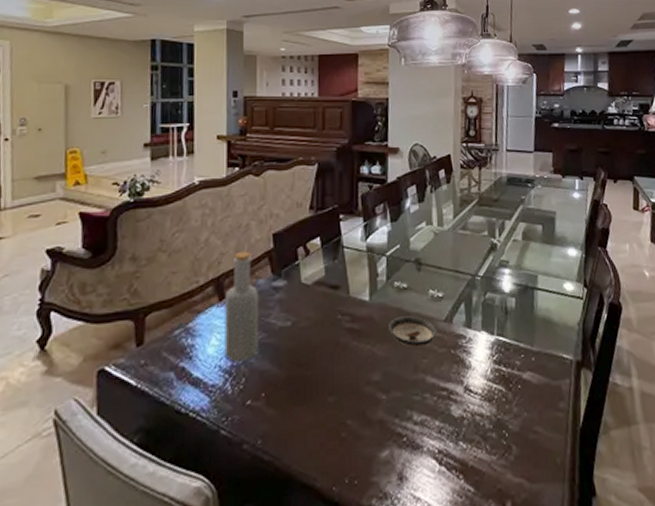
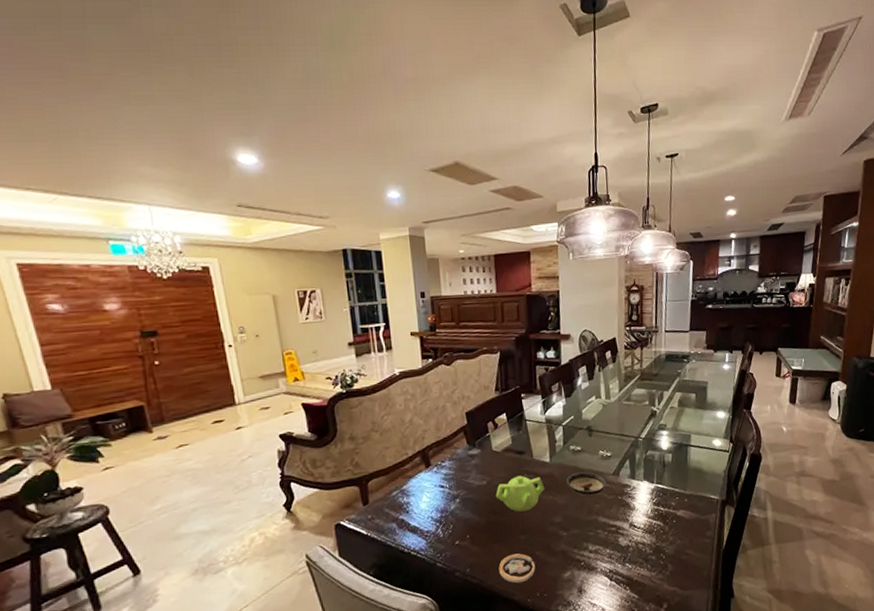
bottle: present [224,251,259,362] -> none [431,427,461,514]
coaster: none [299,421,345,464] -> present [499,553,535,583]
teapot: none [301,316,362,365] -> present [495,475,545,512]

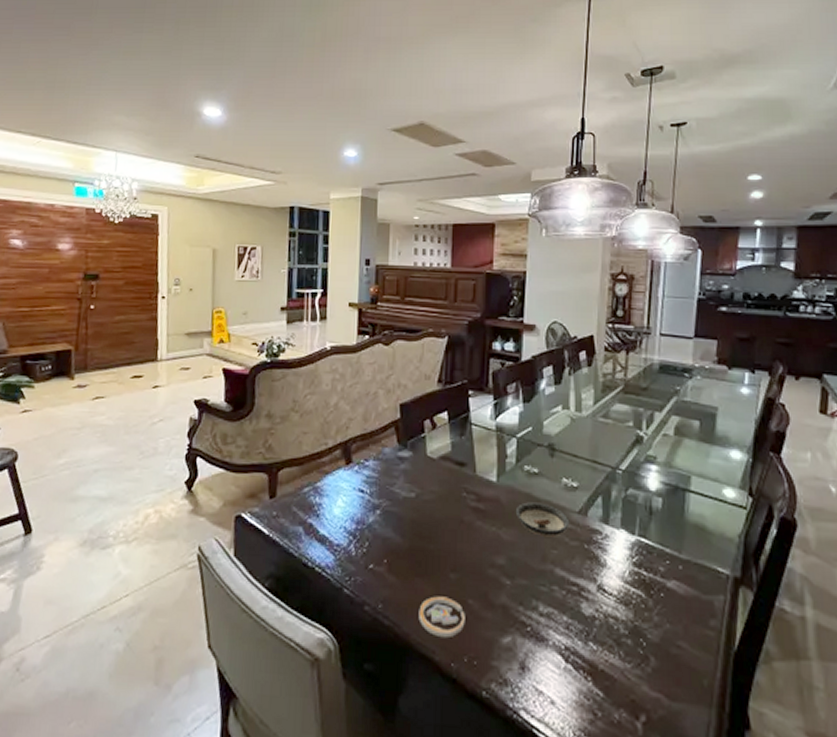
teapot: present [495,475,545,512] -> none [424,493,488,542]

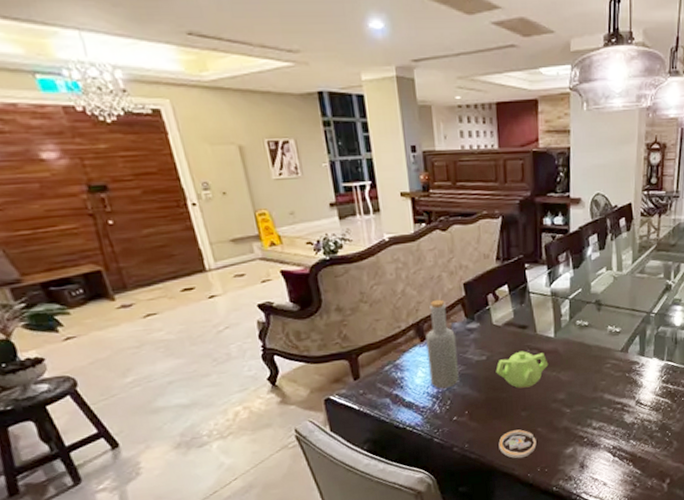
bottle: none [350,418,384,526] -> present [426,299,459,389]
teapot: none [424,493,488,542] -> present [495,351,549,389]
saucer: present [515,502,570,537] -> none [571,348,615,373]

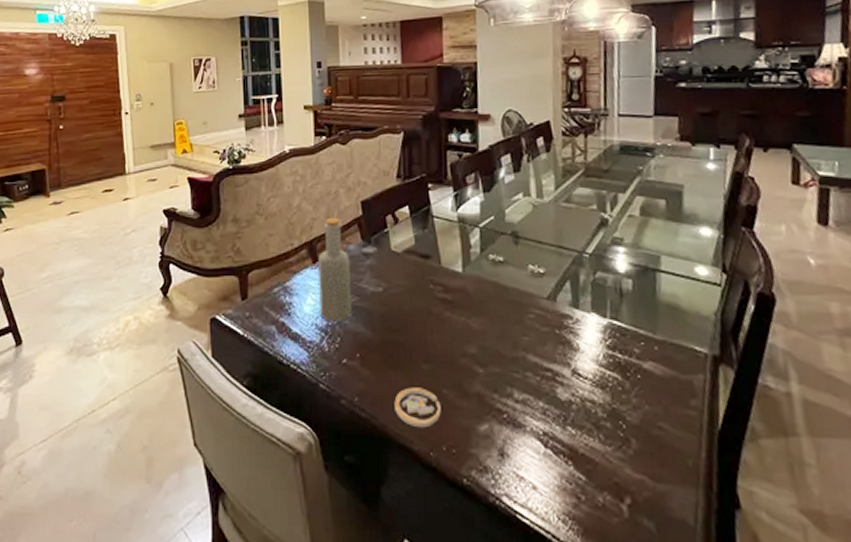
teapot: present [495,351,549,389] -> none [393,285,456,333]

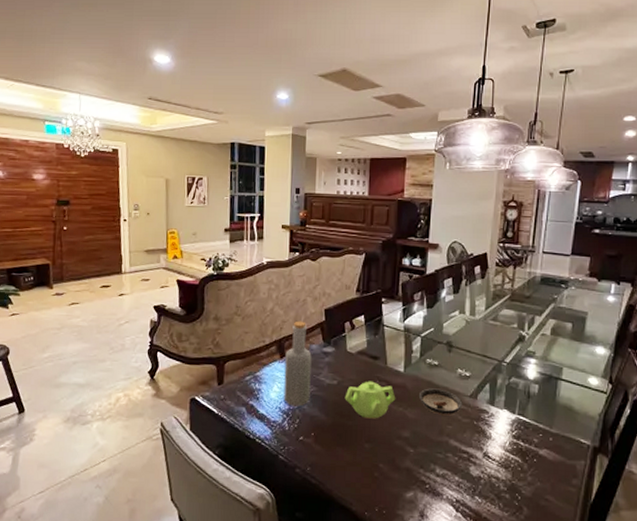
teapot: none [393,285,456,333] -> present [344,381,396,419]
coaster: present [394,387,441,428] -> none [339,461,377,494]
saucer: none [483,291,540,324] -> present [418,388,463,416]

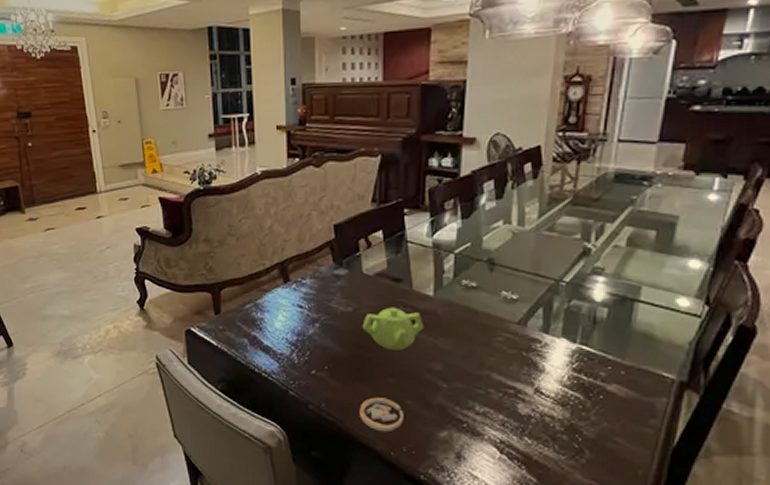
bottle: present [283,321,312,407] -> none [290,239,321,337]
coaster: none [339,461,377,494] -> present [359,397,404,432]
saucer: present [418,388,463,416] -> none [452,314,508,346]

